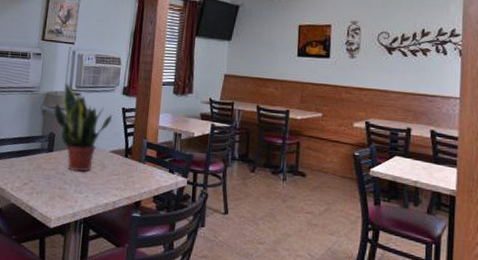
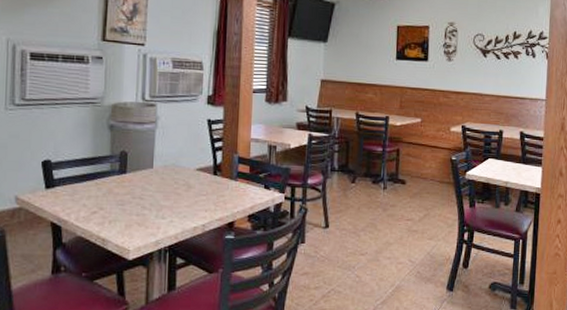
potted plant: present [54,82,113,172] -> none [123,91,197,194]

